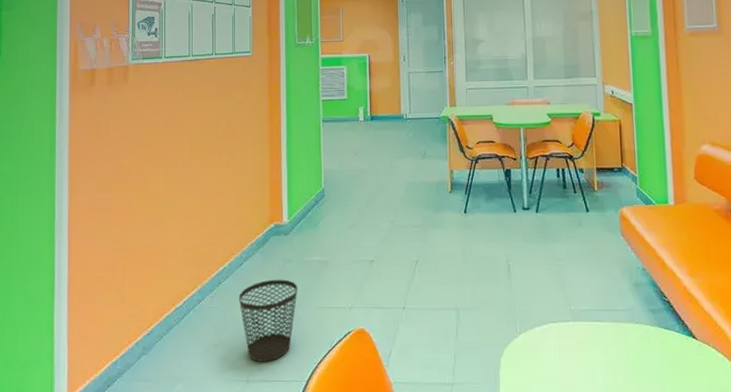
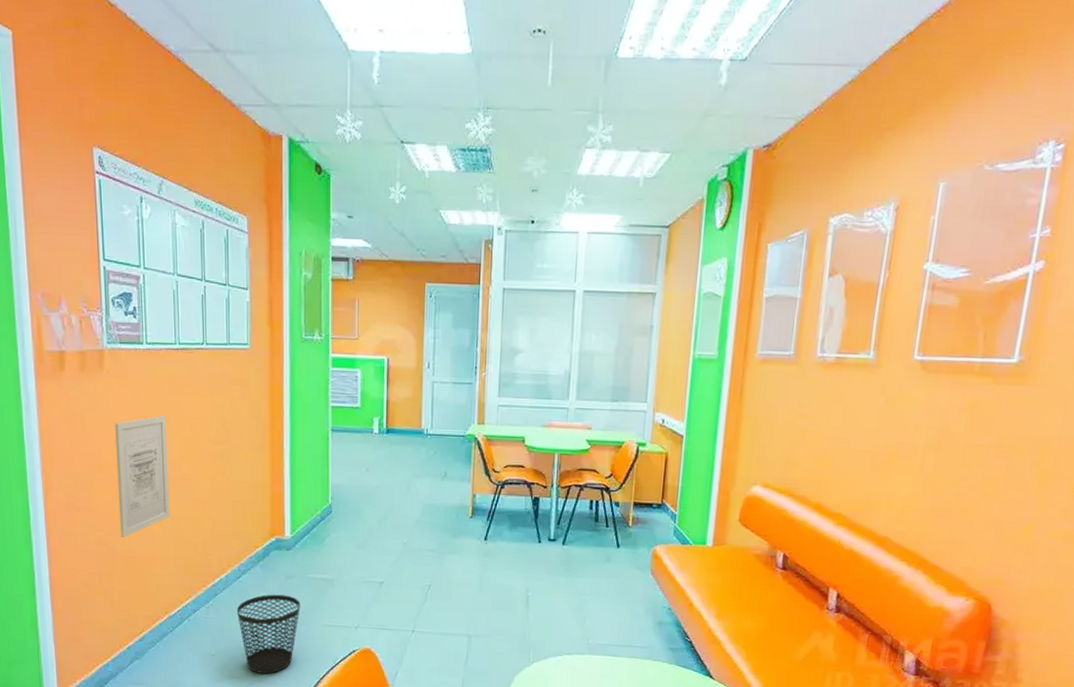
wall art: none [134,119,180,233] -> present [115,416,170,537]

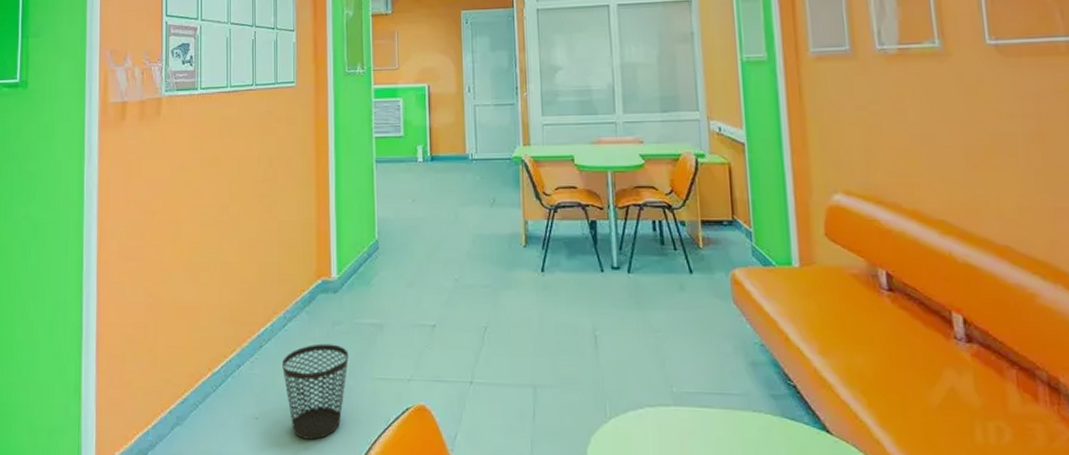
wall art: present [115,416,170,537] -> none [168,158,217,286]

